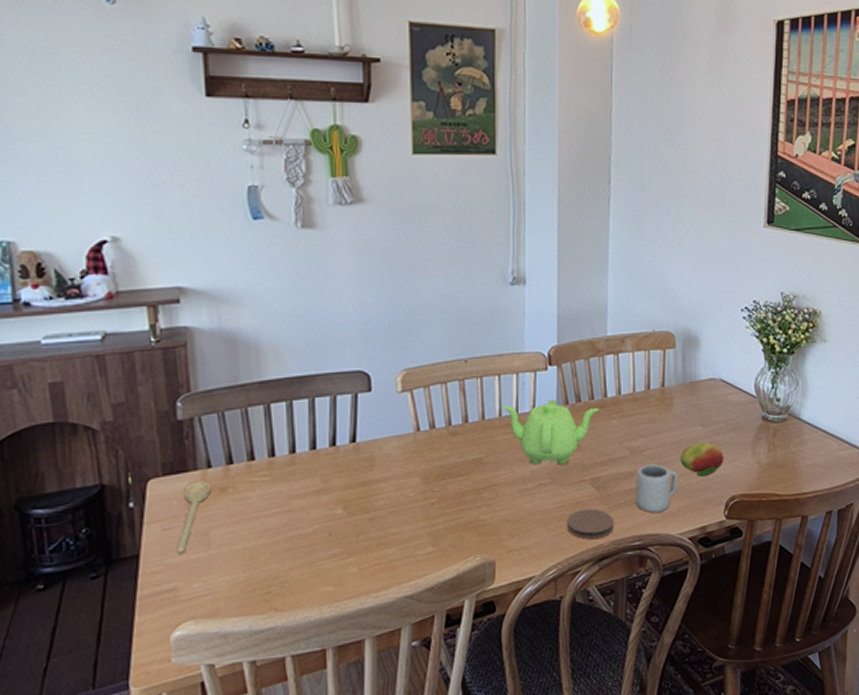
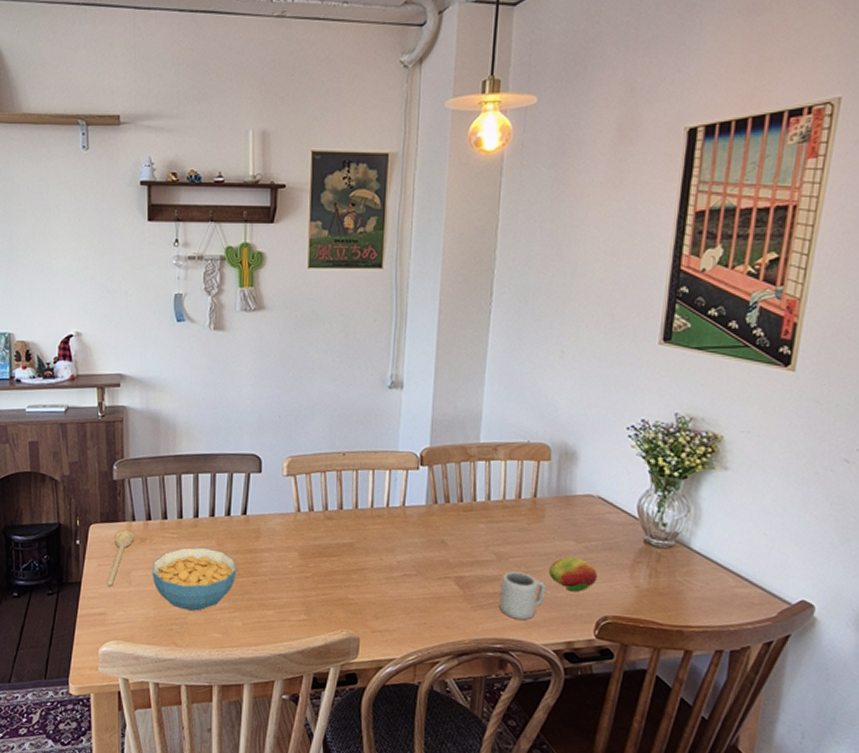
cereal bowl: none [238,487,348,566] -> present [152,547,237,611]
teapot: present [503,400,599,465] -> none [375,498,467,560]
coaster: present [567,508,613,540] -> none [429,604,475,635]

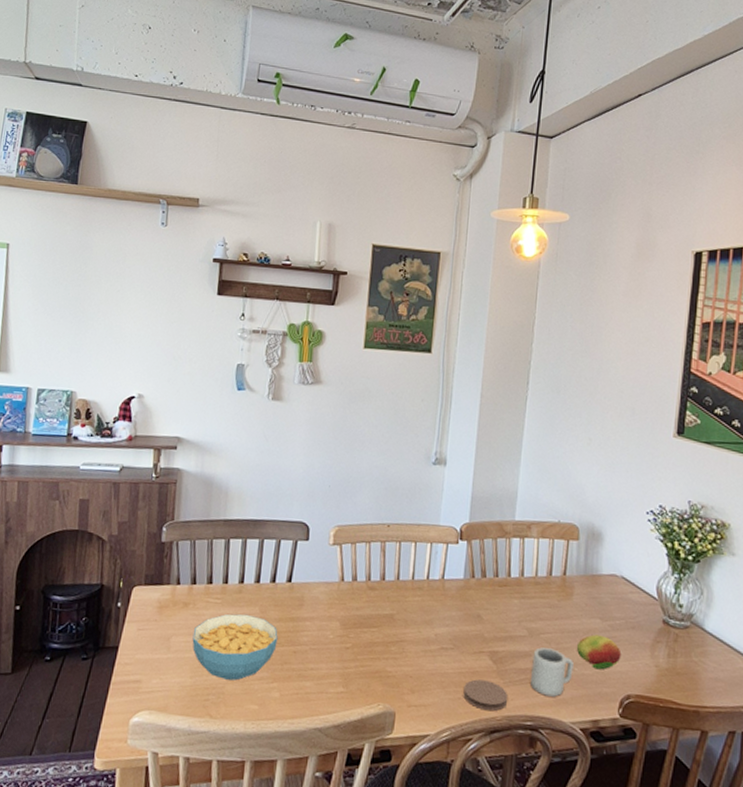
spoon: present [107,531,134,587] -> none [145,594,178,652]
coaster: none [429,604,475,635] -> present [463,679,507,711]

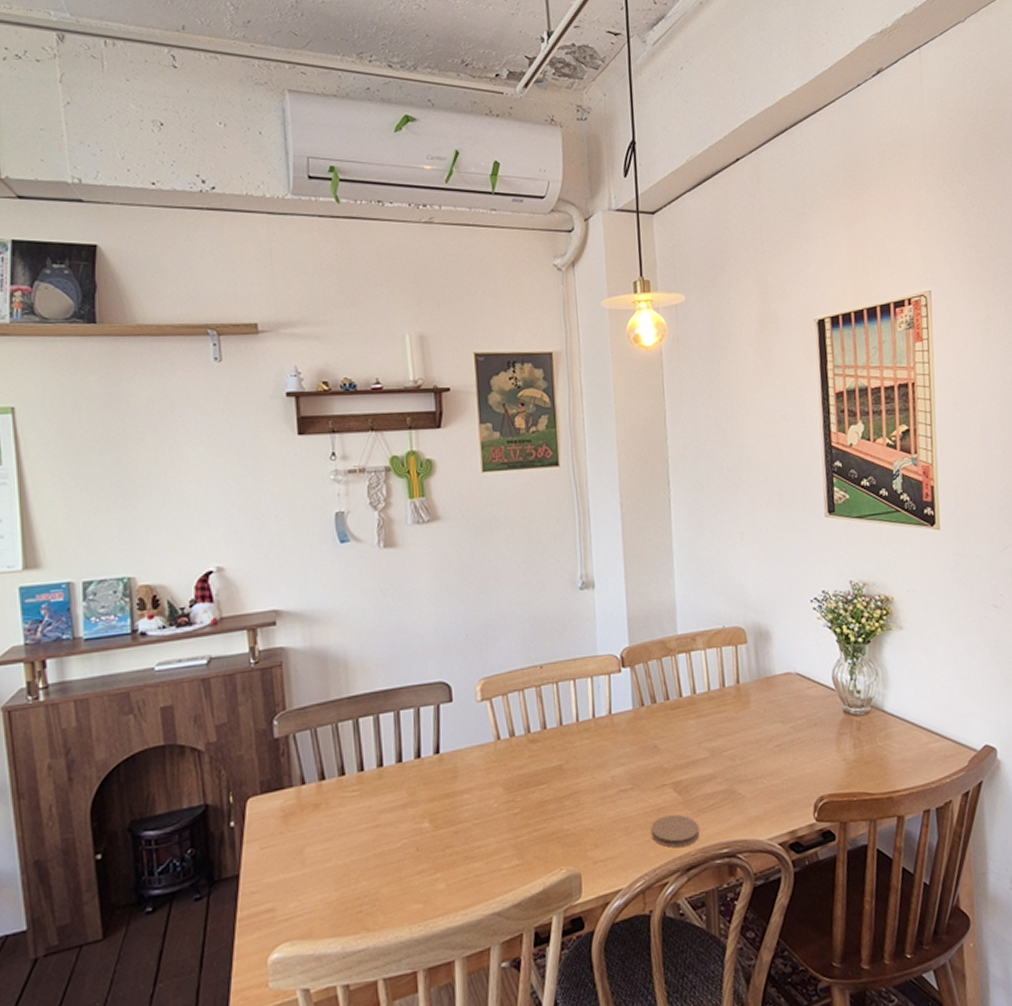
cereal bowl: present [192,614,278,681] -> none [330,801,434,883]
cup: present [531,647,574,697] -> none [718,765,763,817]
fruit: present [576,634,622,670] -> none [761,739,809,777]

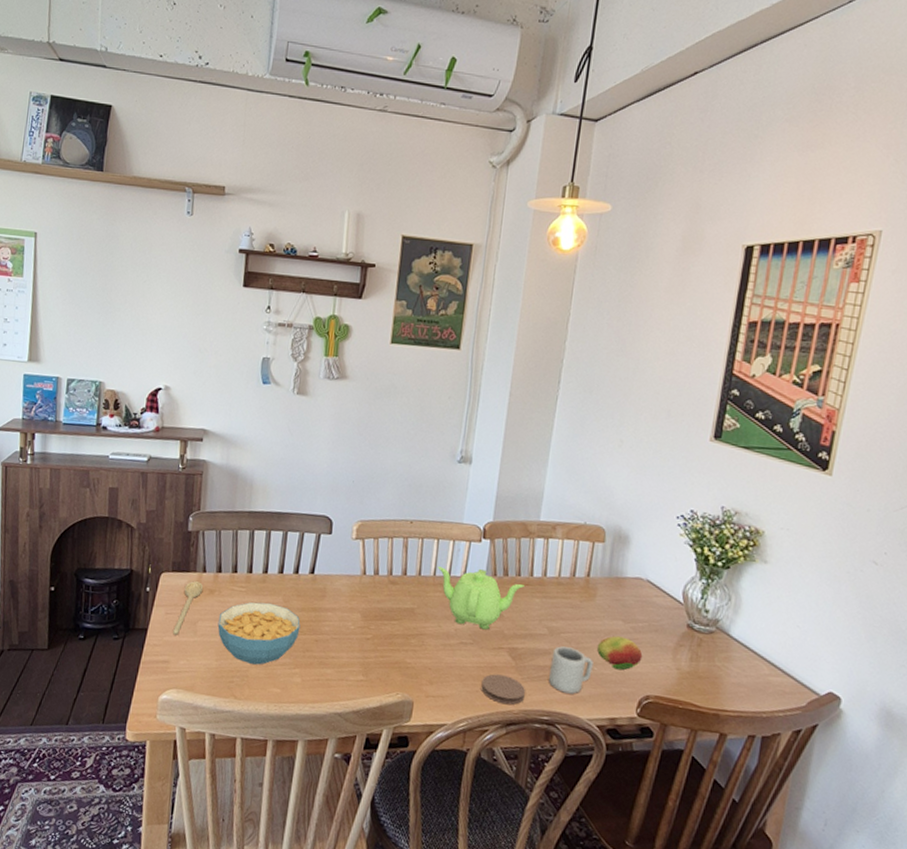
spoon: none [274,798,305,873] -> present [173,581,204,635]
cereal bowl: none [330,801,434,883] -> present [217,602,301,665]
teapot: none [579,702,675,771] -> present [438,567,524,630]
cup: none [718,765,763,817] -> present [549,646,593,694]
fruit: none [761,739,809,777] -> present [596,636,643,671]

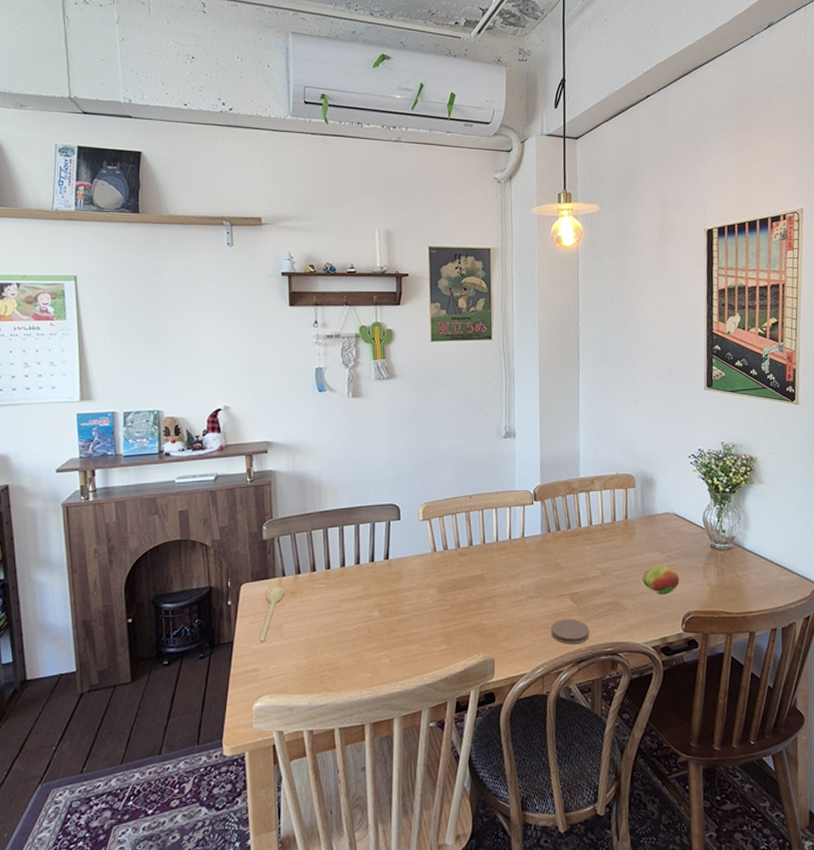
cereal bowl: present [217,602,301,665] -> none [303,593,382,655]
teapot: present [438,567,524,630] -> none [499,529,575,582]
cup: present [549,646,593,694] -> none [607,583,642,624]

